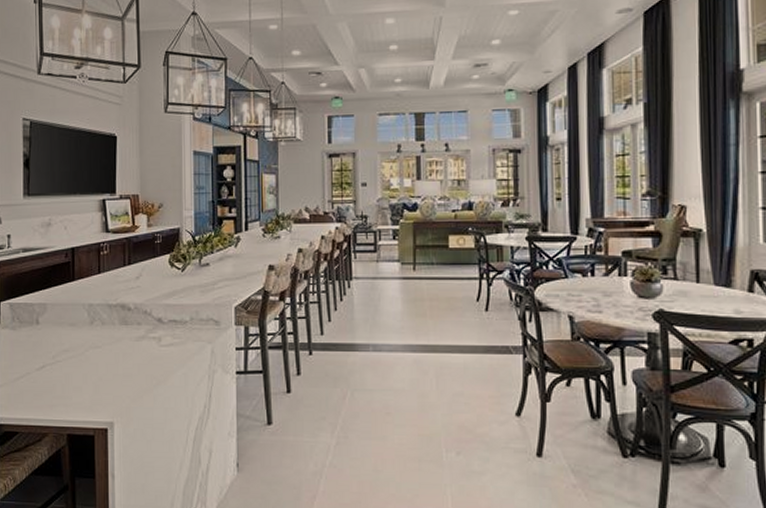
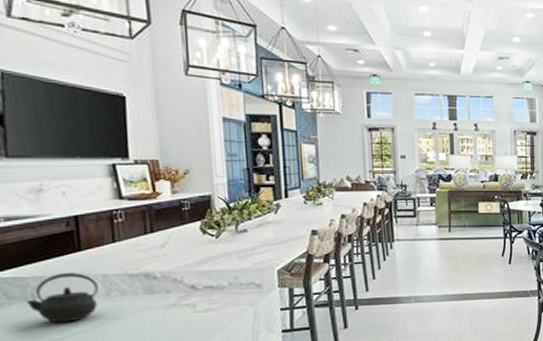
kettle: none [31,301,85,348] -> present [25,273,99,323]

